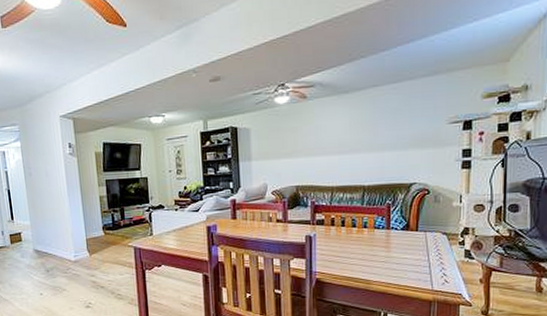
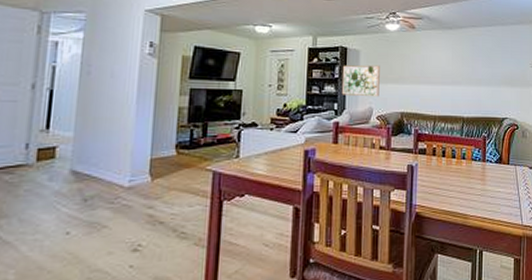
wall art: none [234,141,273,174] -> present [341,64,380,97]

